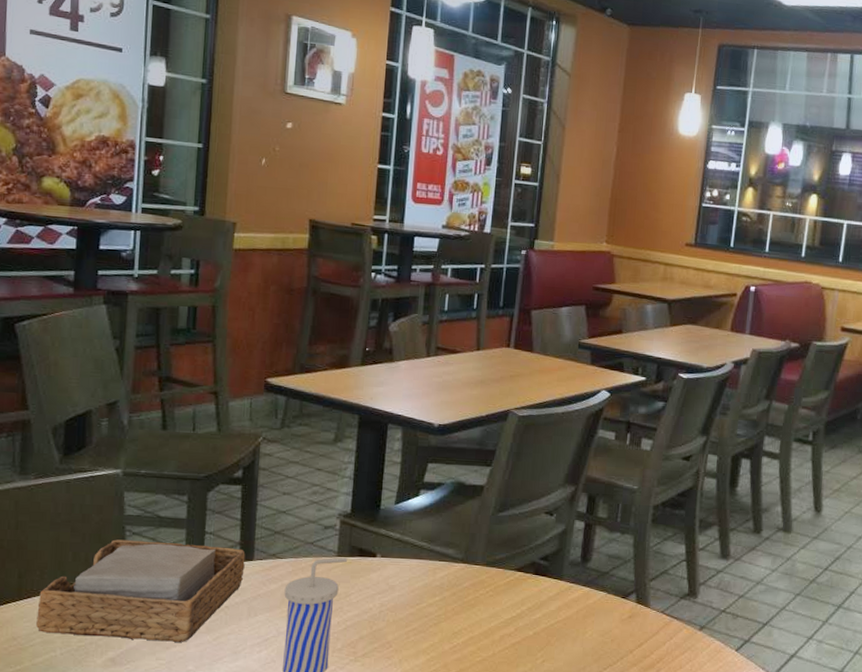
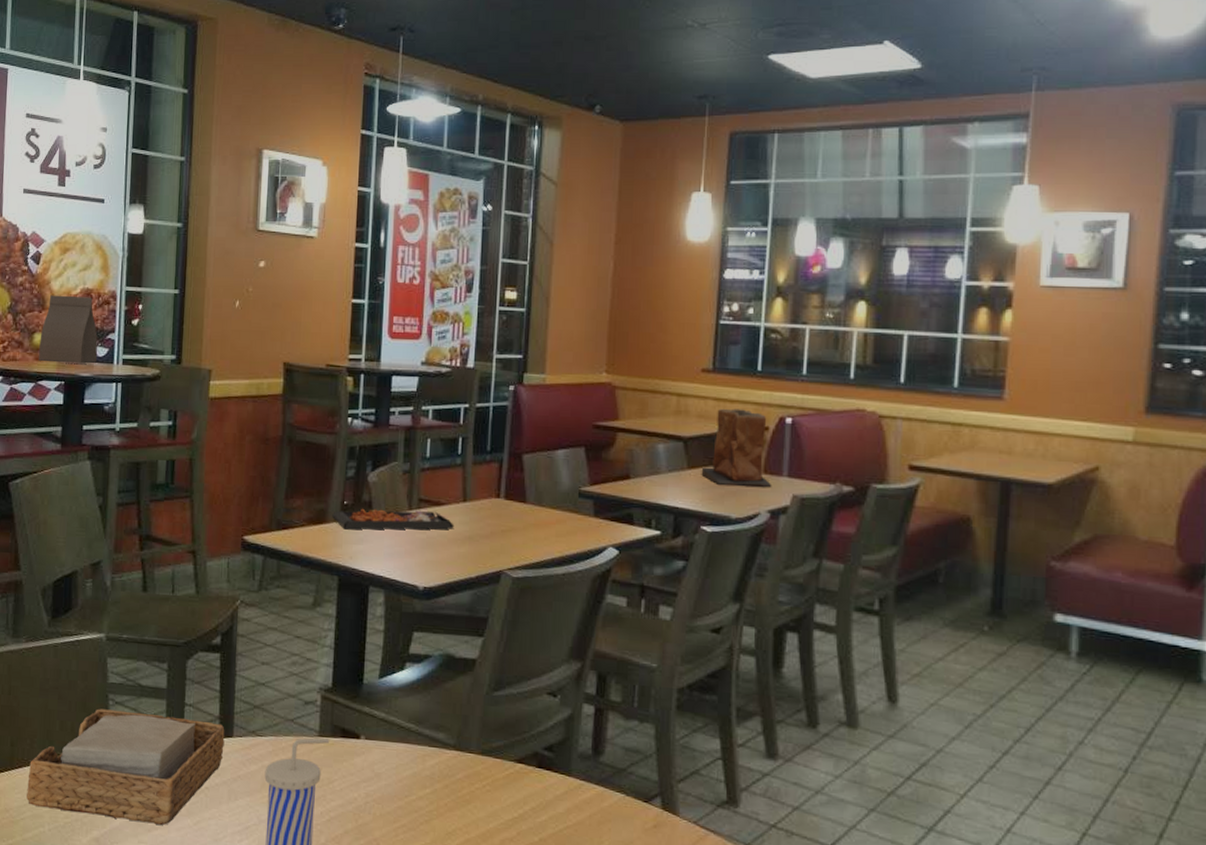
paper bag: none [48,140,114,211] -> present [39,295,98,364]
food tray: none [354,354,468,374] -> present [332,508,455,530]
paper bag: none [681,276,737,343] -> present [701,408,772,487]

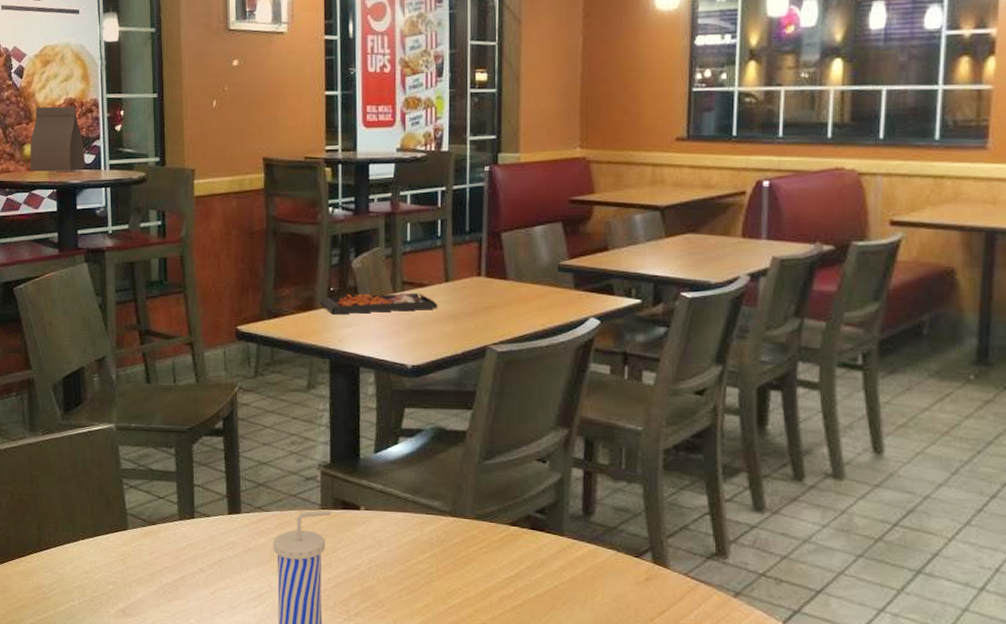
napkin holder: present [26,708,225,825] -> none [55,493,233,595]
paper bag: present [701,408,772,487] -> none [679,175,751,252]

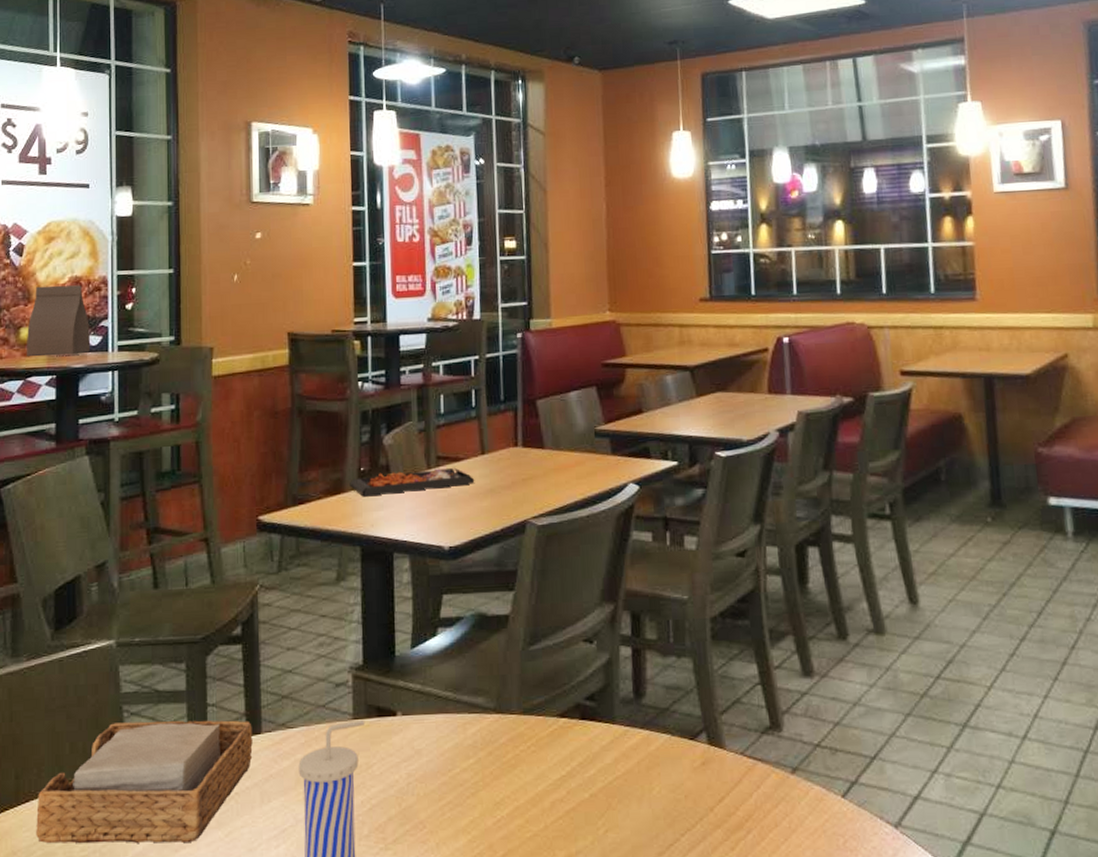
napkin holder: none [55,493,233,595] -> present [36,720,253,844]

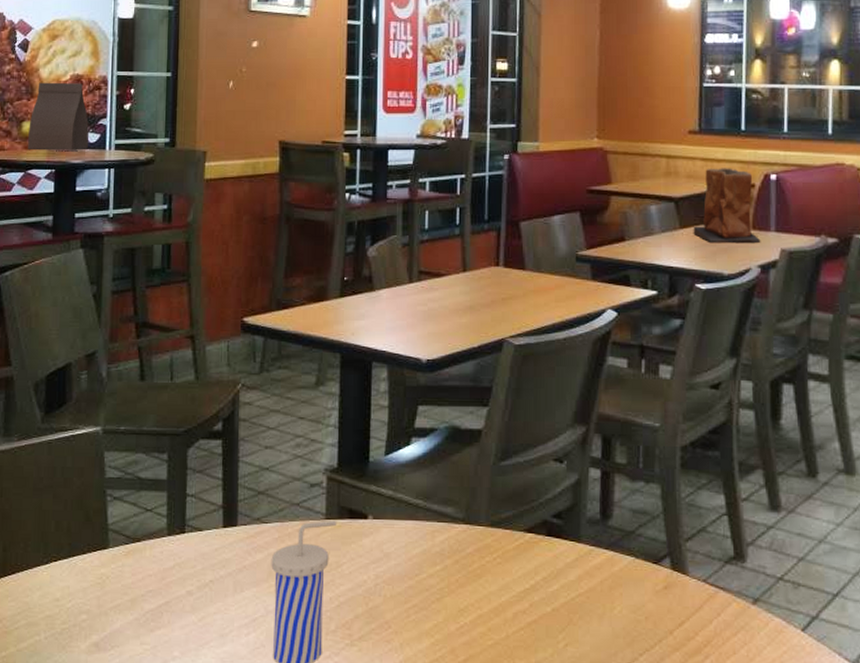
napkin holder: present [36,720,253,844] -> none [21,505,229,623]
food tray: present [349,467,475,497] -> none [333,282,455,306]
paper bag: none [709,333,778,410] -> present [693,168,761,244]

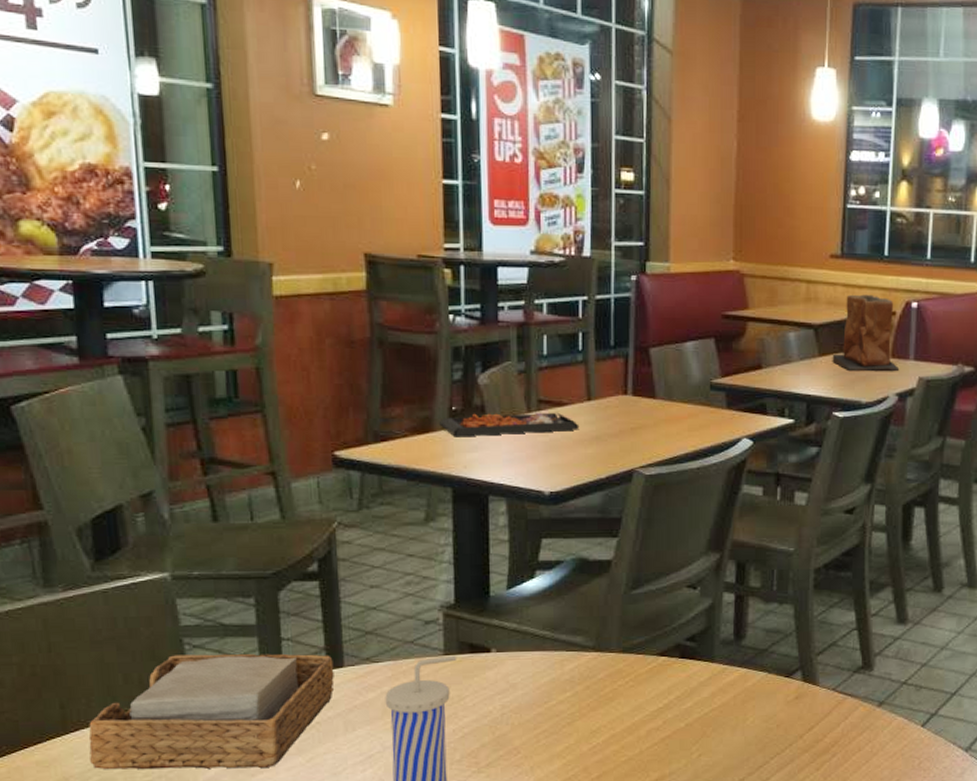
napkin holder: none [21,505,229,623] -> present [88,653,334,770]
paper bag: present [28,82,89,151] -> none [28,171,115,258]
food tray: none [333,282,455,306] -> present [439,412,580,437]

